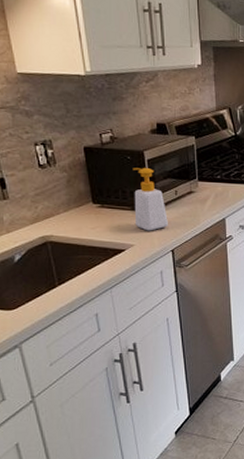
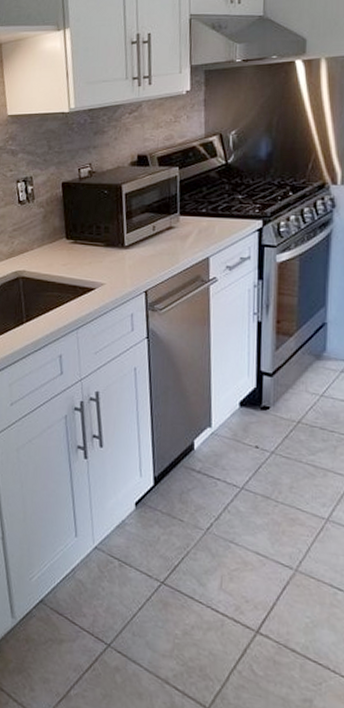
soap bottle: present [132,167,169,231] -> none [107,201,144,270]

